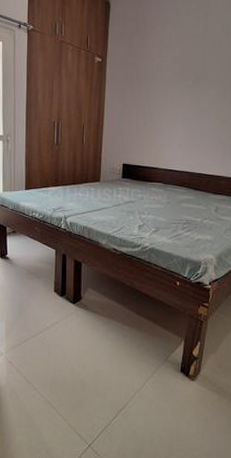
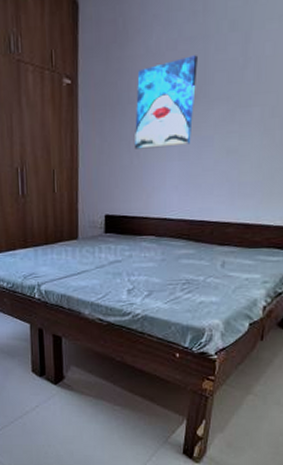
wall art: none [149,48,199,115] -> present [135,55,198,149]

